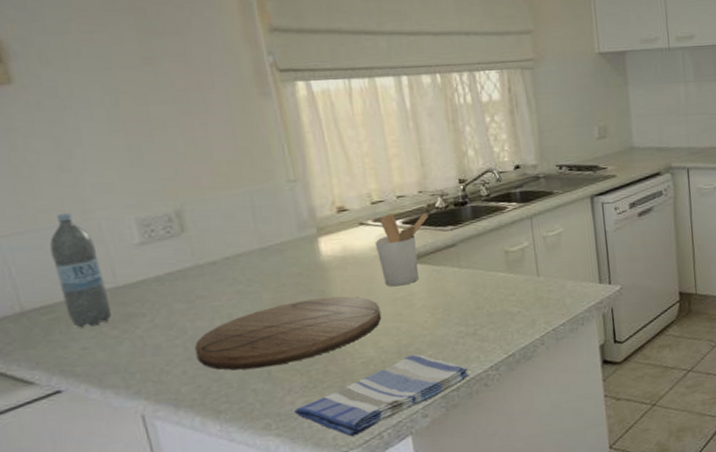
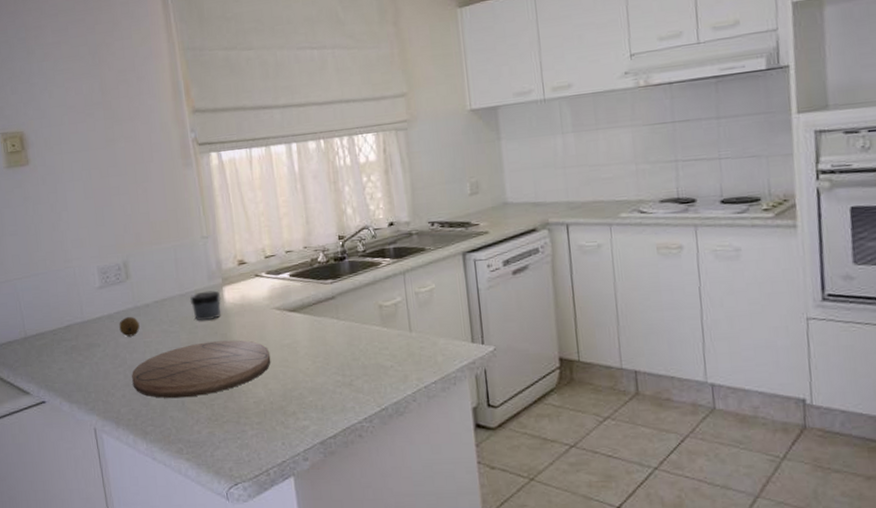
water bottle: present [49,212,111,328] -> none [44,261,79,353]
fruit: none [173,277,205,302] -> present [119,317,140,337]
jar: none [274,242,317,278] -> present [189,290,222,321]
dish towel: present [294,354,470,437] -> none [201,399,346,470]
utensil holder: present [374,213,428,287] -> none [267,267,312,334]

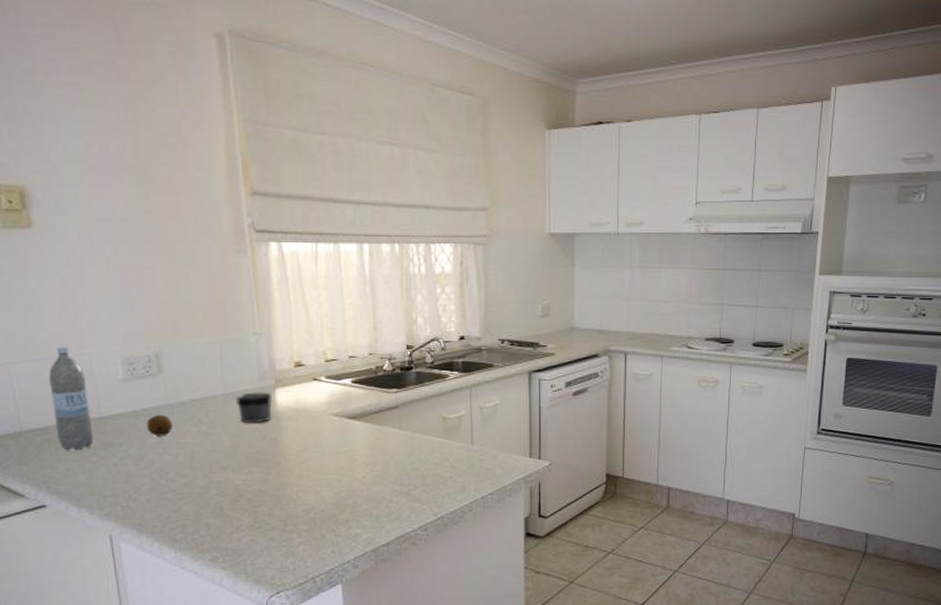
water bottle: none [44,261,79,353] -> present [49,346,94,451]
cutting board: present [132,340,271,399] -> none [160,445,325,505]

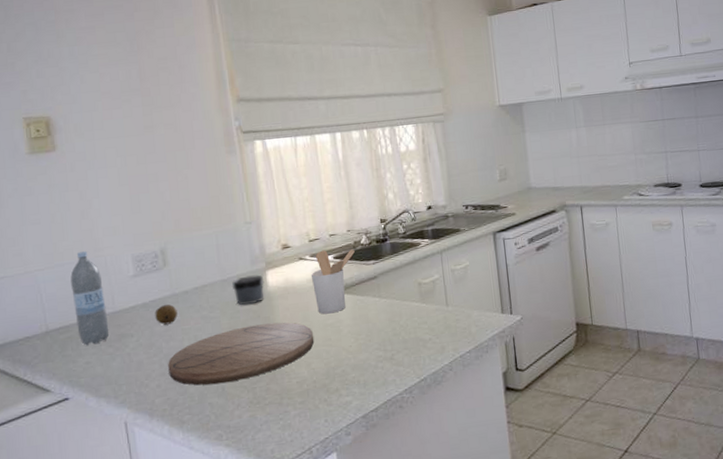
cutting board: none [160,445,325,505] -> present [168,322,315,386]
utensil holder: none [325,372,376,441] -> present [310,249,355,314]

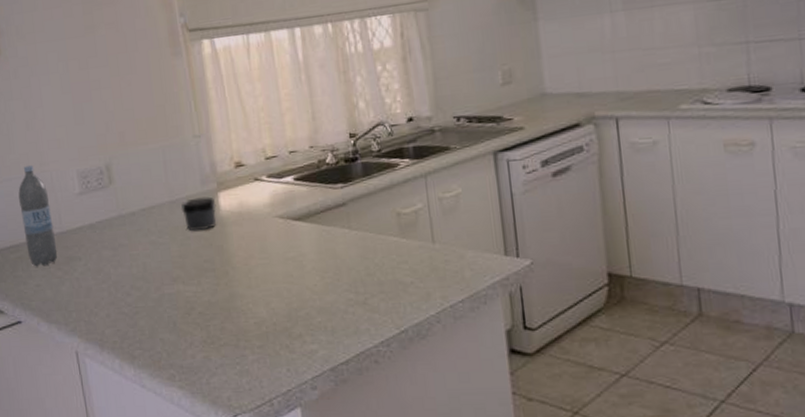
fruit: present [155,304,178,325] -> none [102,227,125,249]
cutting board: present [168,322,315,386] -> none [117,252,274,319]
utensil holder: present [310,249,355,314] -> none [268,169,319,246]

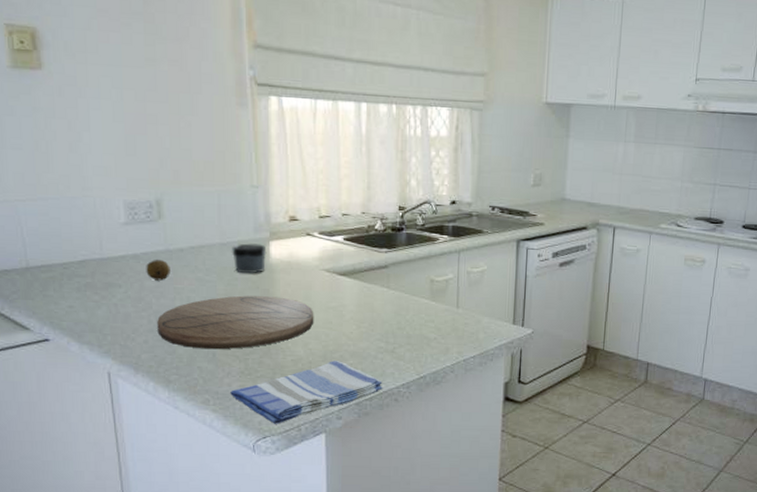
water bottle: present [18,164,58,267] -> none [55,187,96,289]
fruit: none [102,227,125,249] -> present [146,260,171,281]
cutting board: none [117,252,274,319] -> present [157,295,314,350]
dish towel: none [195,319,360,399] -> present [230,361,384,424]

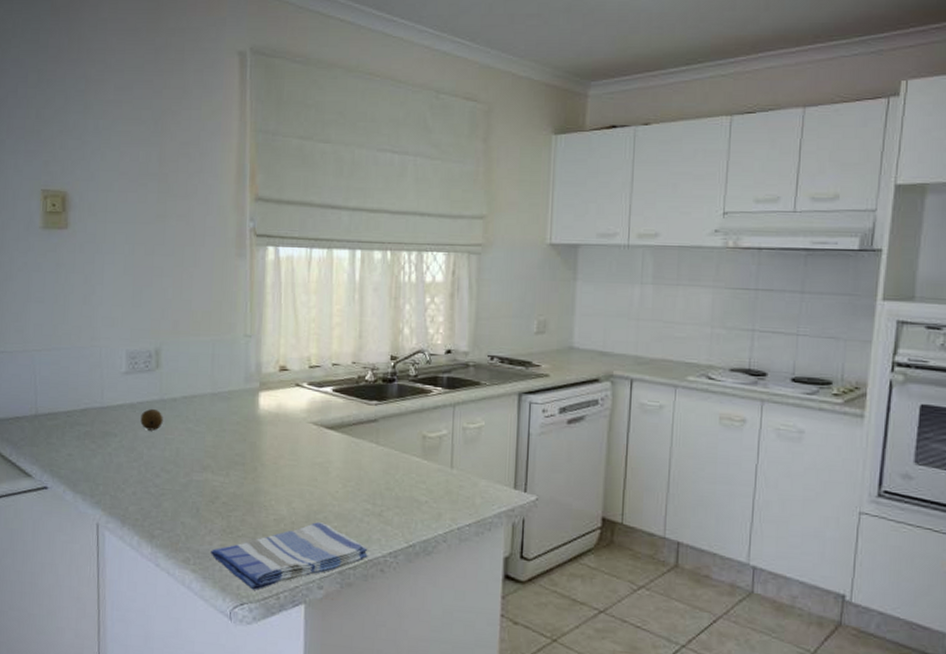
cutting board: present [157,295,314,350] -> none [146,448,300,505]
jar: present [231,243,267,274] -> none [221,393,256,426]

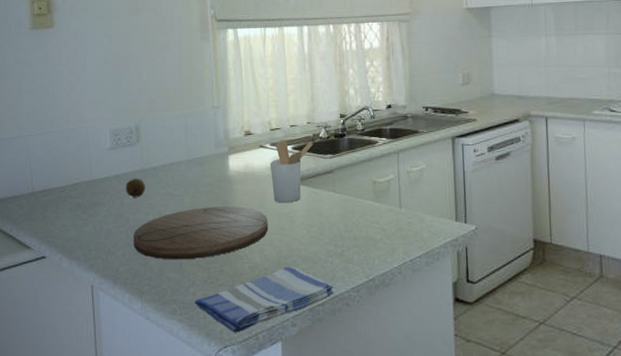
cutting board: none [146,448,300,505] -> present [133,206,269,260]
utensil holder: none [305,379,357,452] -> present [269,140,313,203]

